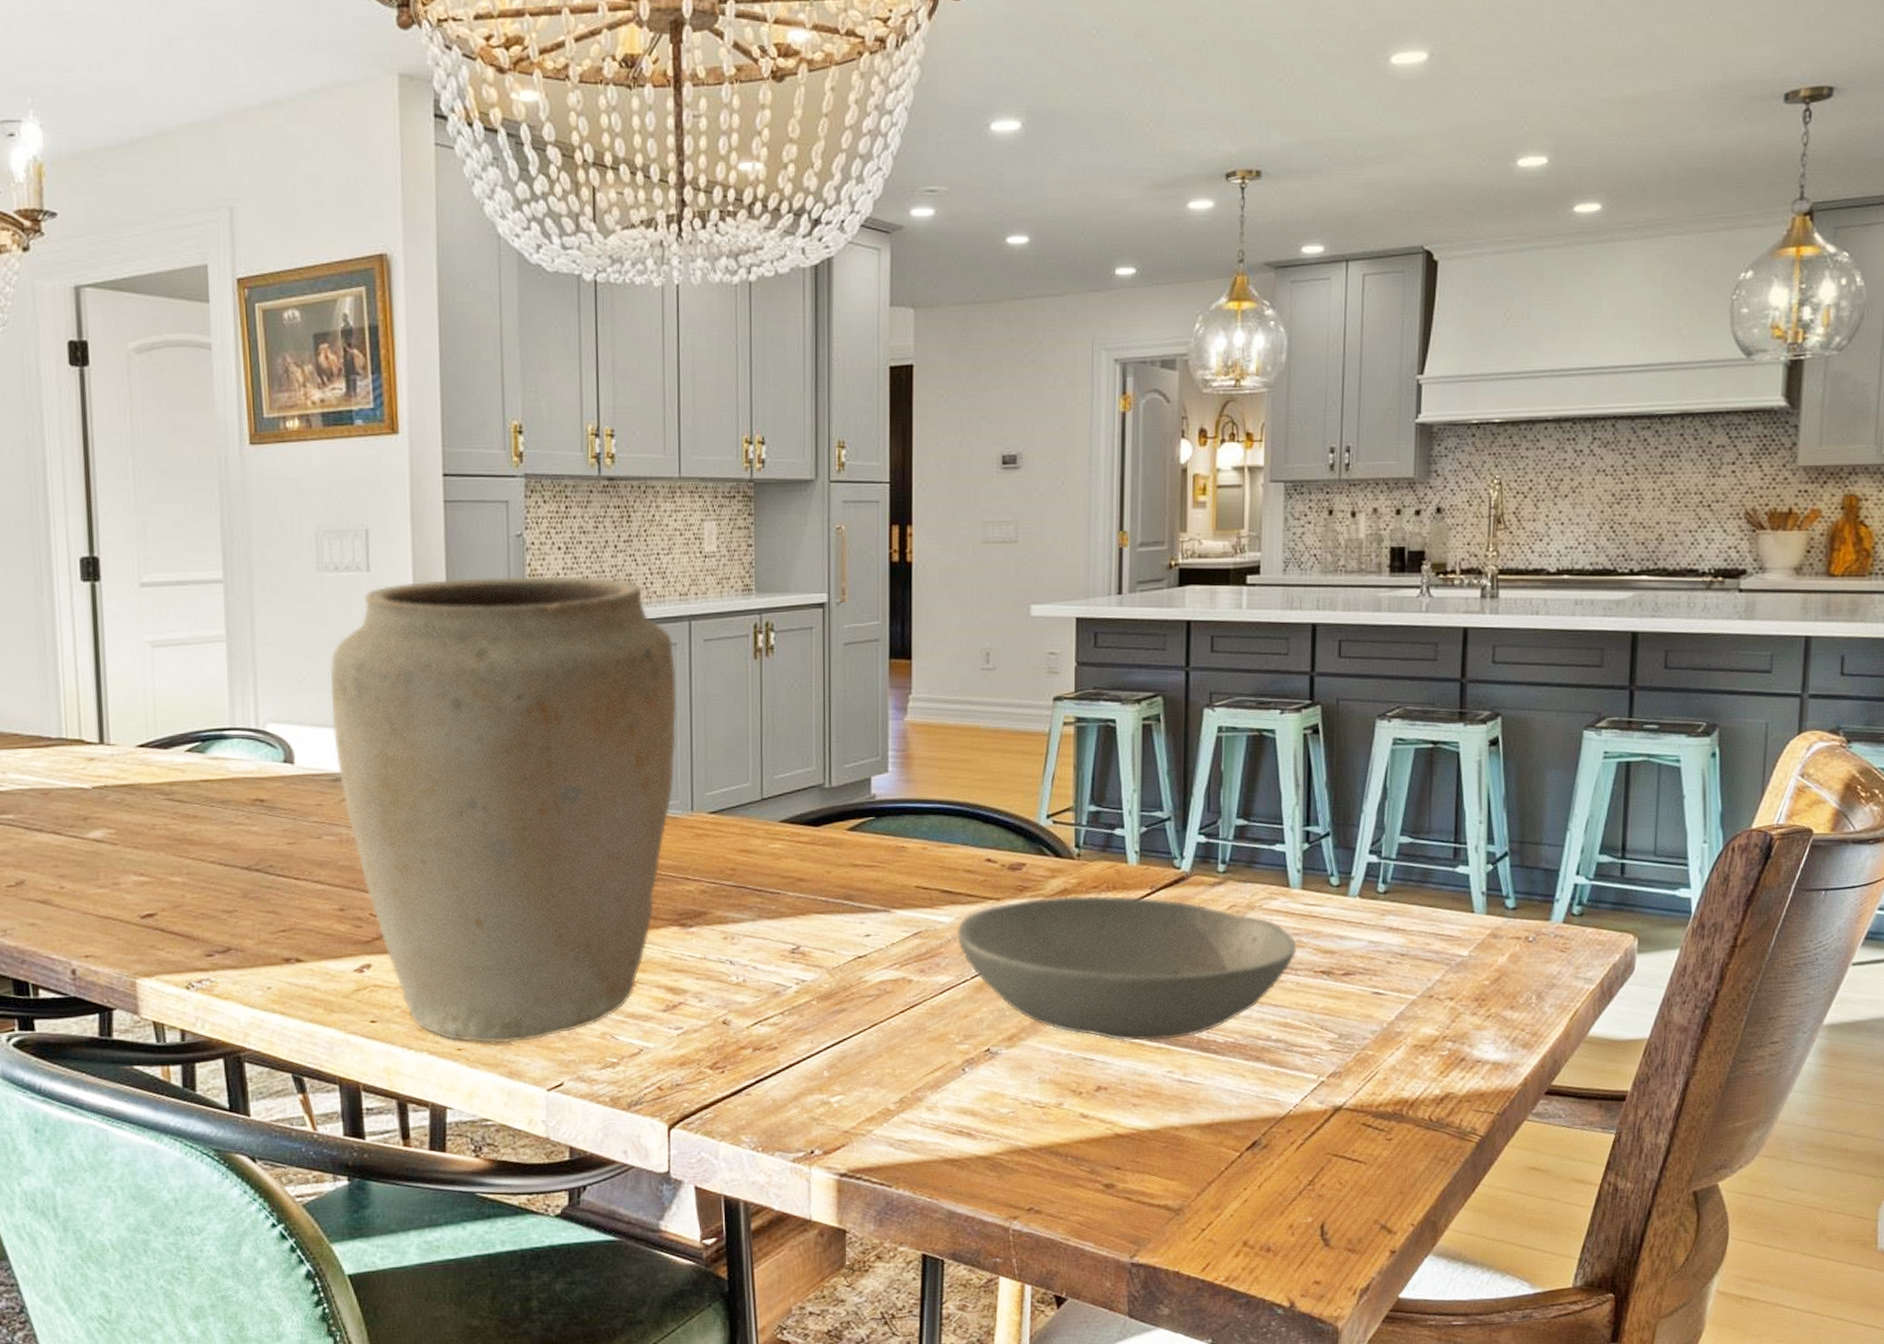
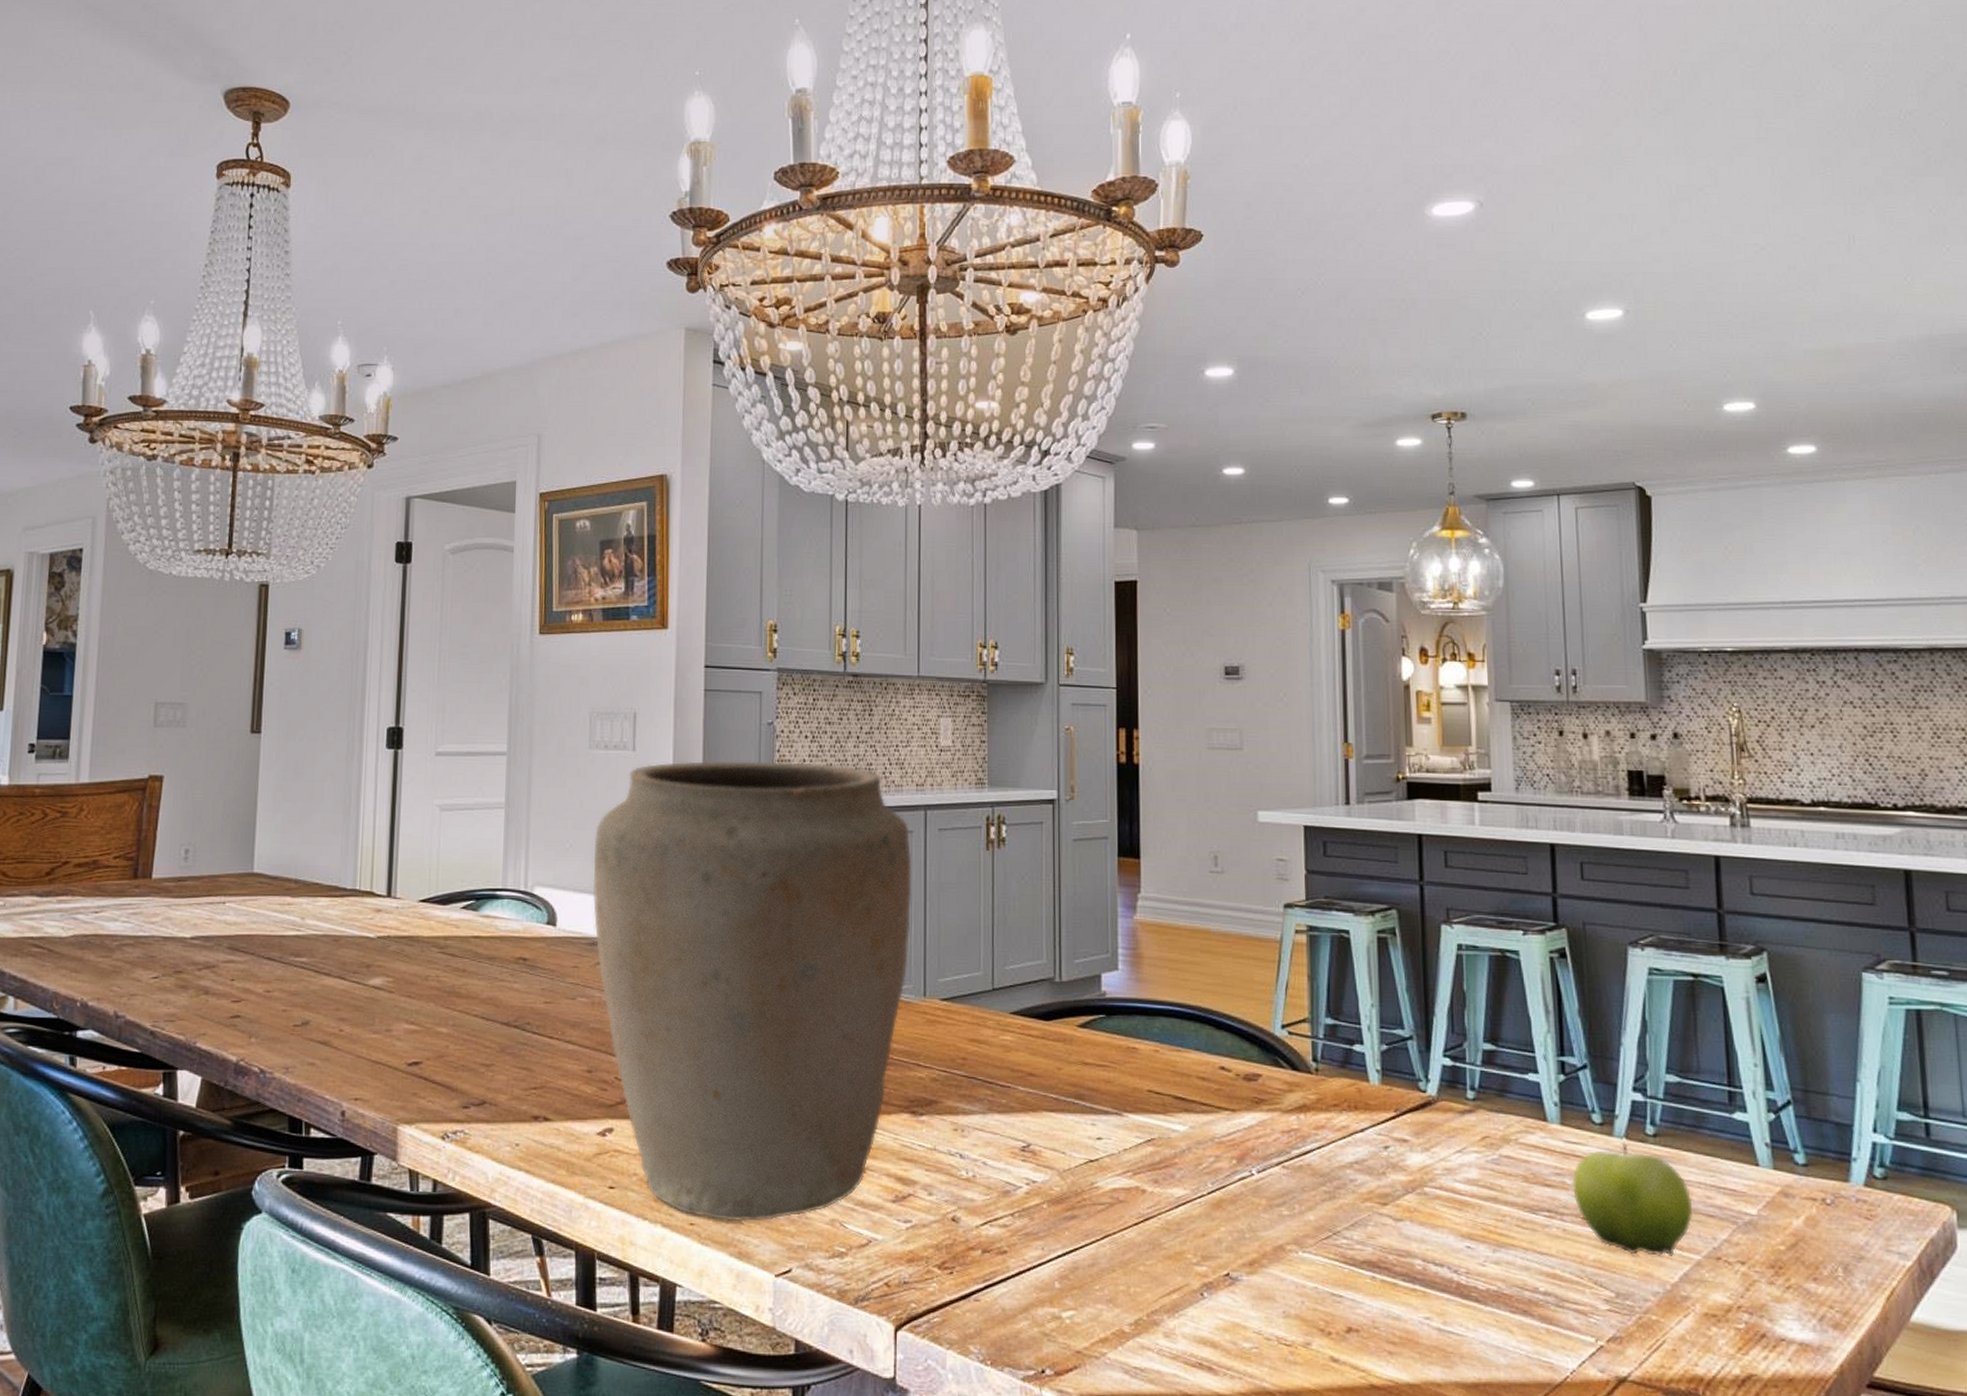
bowl: present [956,895,1297,1041] -> none [1191,1112,1561,1281]
fruit: none [1308,901,1413,1000] -> present [1572,1142,1694,1256]

